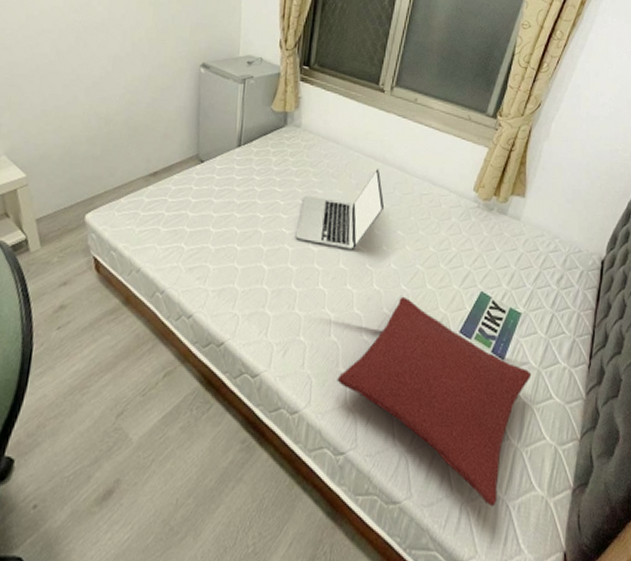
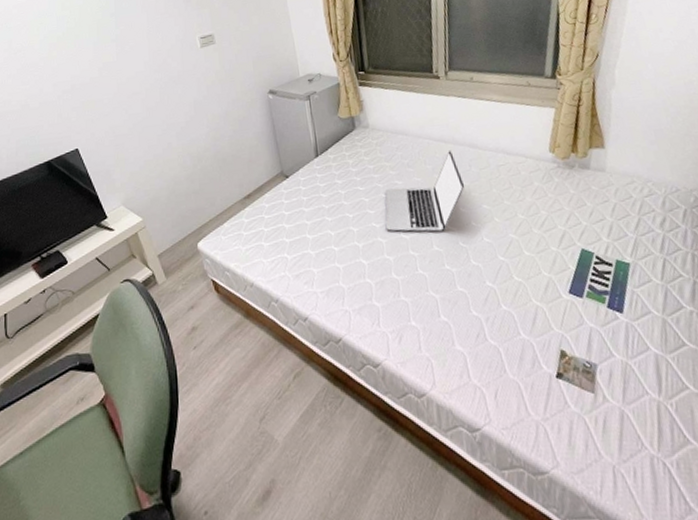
pillow: present [337,296,532,507] -> none [456,267,657,467]

